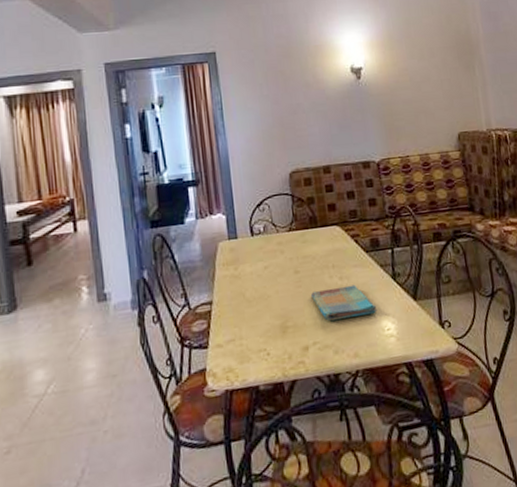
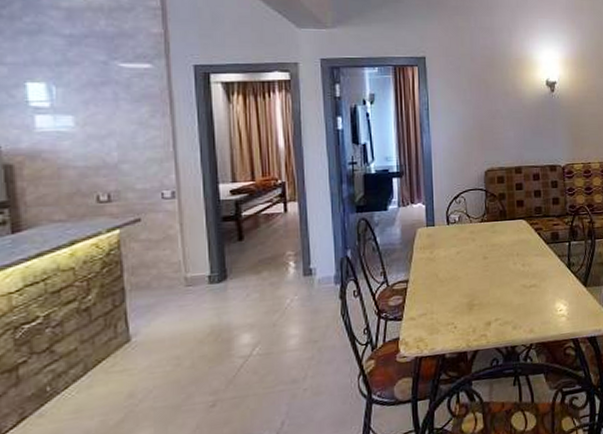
dish towel: present [311,284,378,322] -> none [497,271,553,302]

